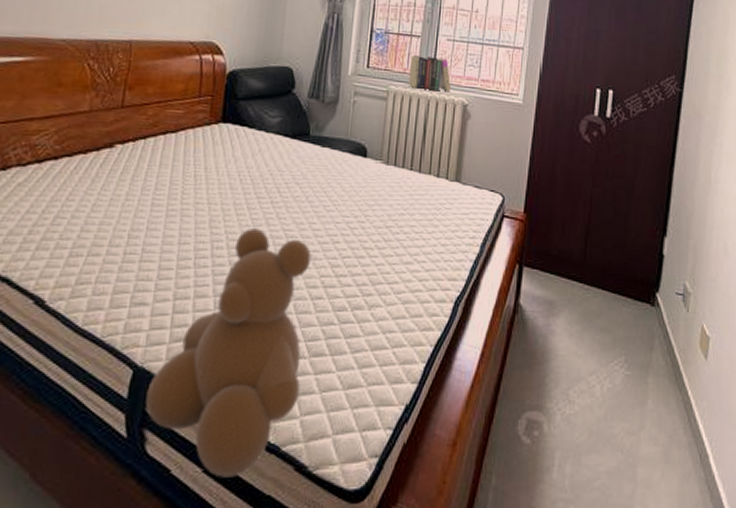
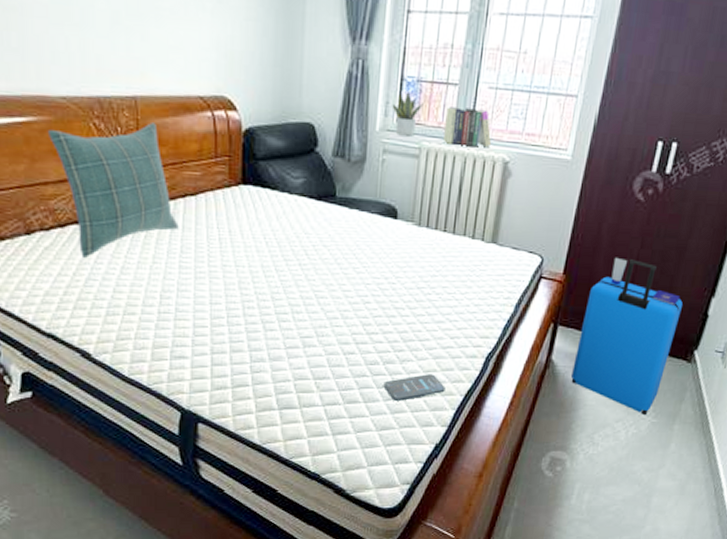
pillow: none [43,64,157,194] -> present [49,122,179,258]
teddy bear: present [145,228,312,478] -> none [195,289,343,497]
smartphone: none [351,321,415,353] -> present [383,374,446,401]
potted plant: none [362,40,391,81] -> present [392,90,424,137]
suitcase: none [540,196,638,367] -> present [571,257,683,416]

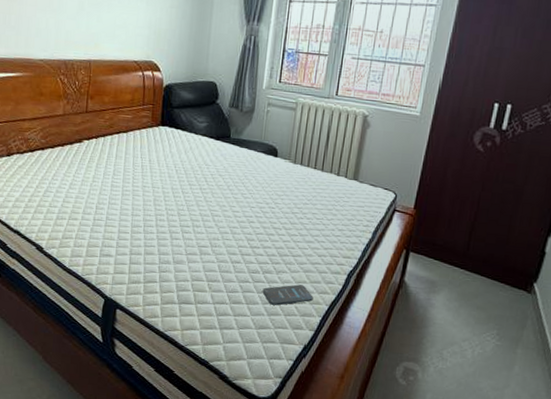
pillow: present [49,122,179,258] -> none [29,79,113,175]
potted plant: present [392,90,424,137] -> none [275,59,300,94]
books: present [444,107,492,148] -> none [315,72,354,104]
suitcase: present [571,257,683,416] -> none [421,197,521,338]

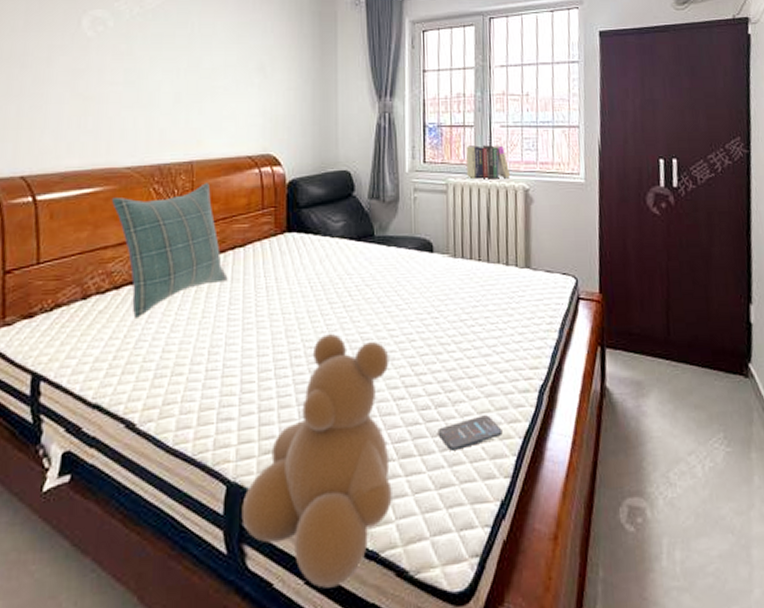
pillow: none [29,79,113,175] -> present [112,183,228,318]
teddy bear: none [113,207,232,377] -> present [241,334,392,589]
books: none [315,72,354,104] -> present [466,145,511,180]

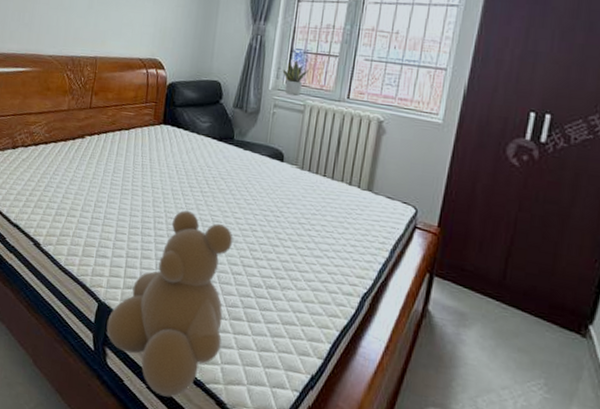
pillow: present [112,183,228,318] -> none [37,75,115,170]
potted plant: none [418,134,446,175] -> present [282,59,309,96]
smartphone: present [437,415,503,451] -> none [265,304,322,326]
books: present [466,145,511,180] -> none [325,73,368,109]

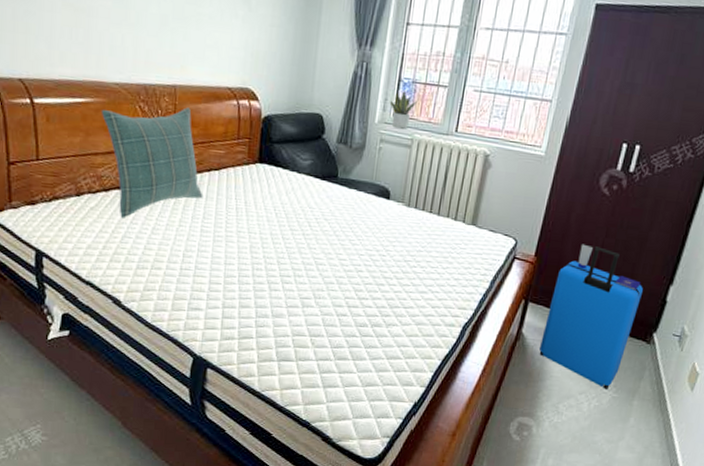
pillow: none [37,75,115,170] -> present [102,107,203,218]
teddy bear: present [106,210,233,398] -> none [204,255,338,440]
suitcase: none [449,217,570,388] -> present [539,244,643,390]

